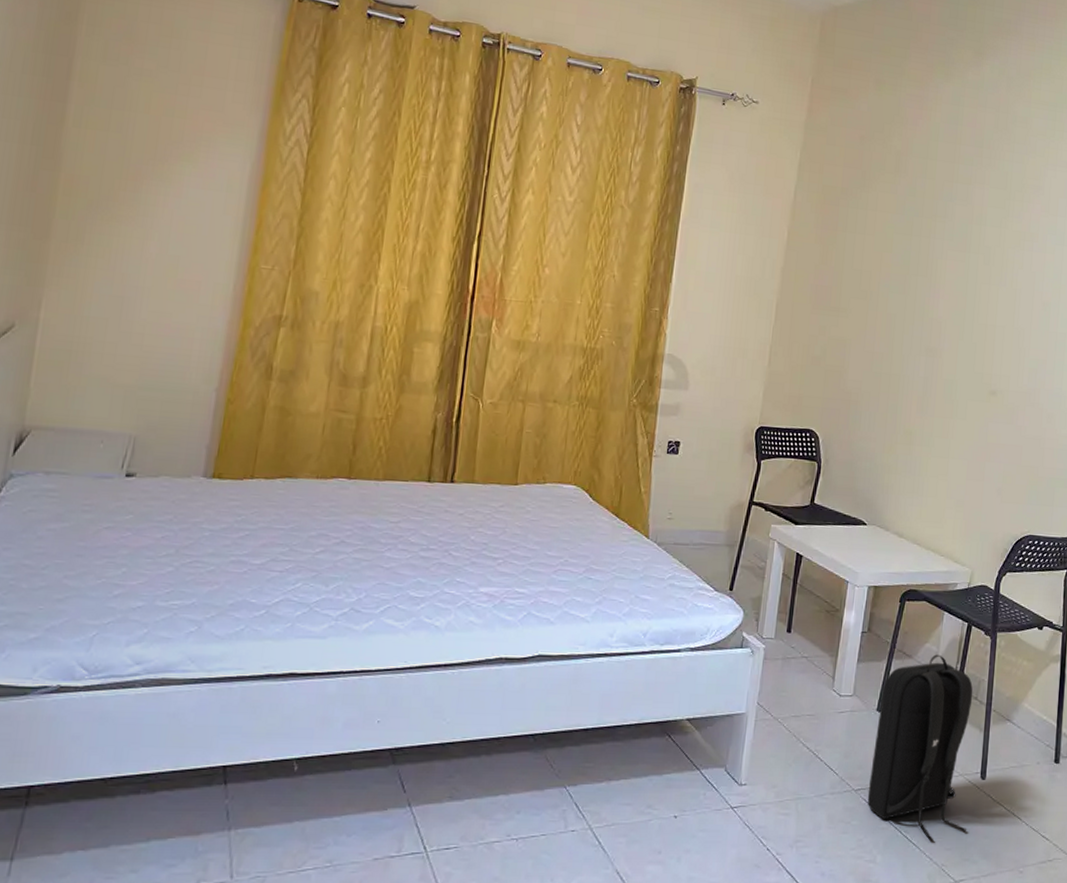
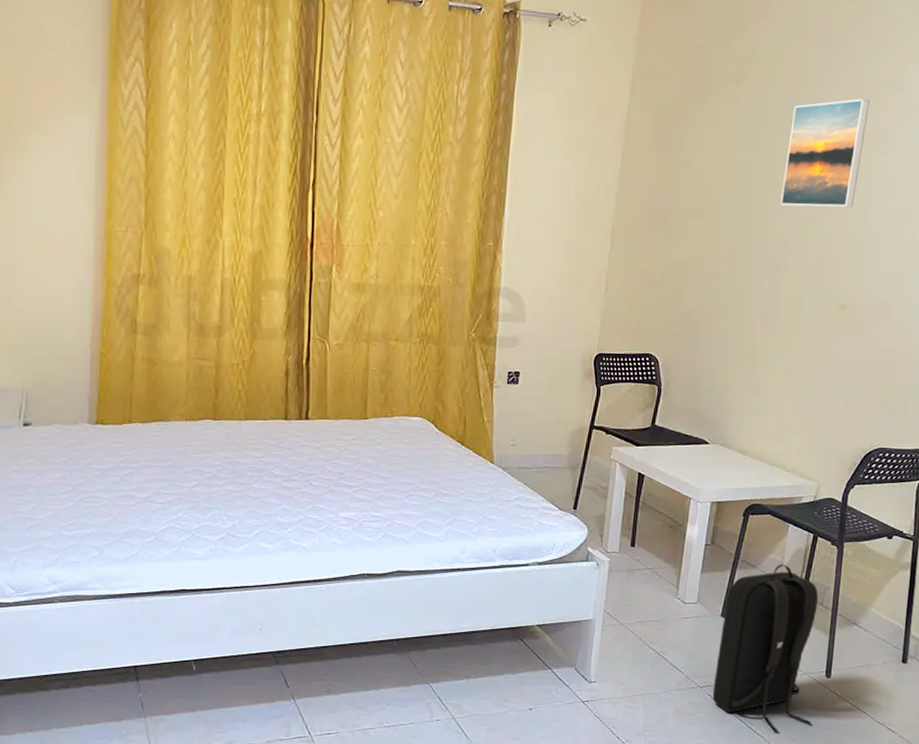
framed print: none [935,197,1015,298] -> present [780,99,870,207]

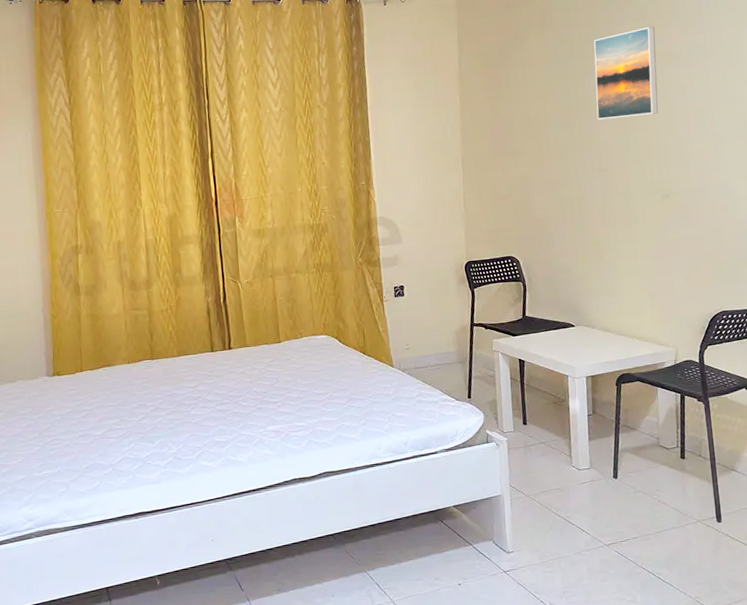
backpack: present [712,564,819,731] -> none [615,424,713,578]

